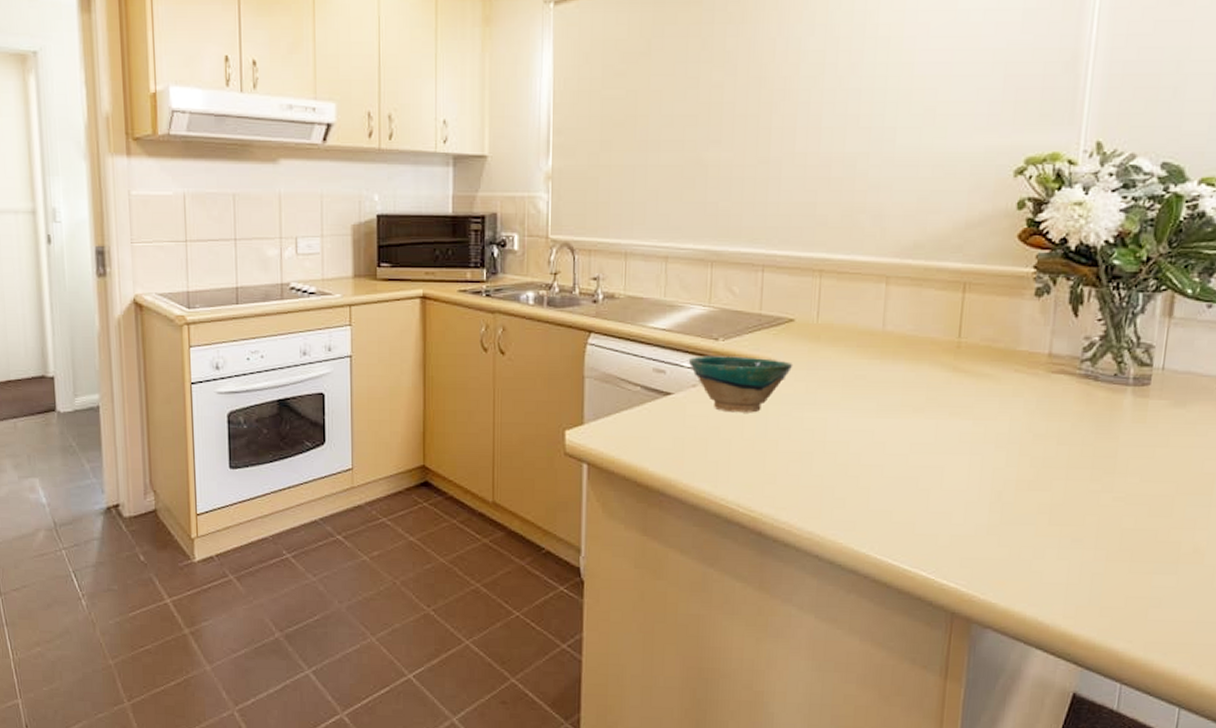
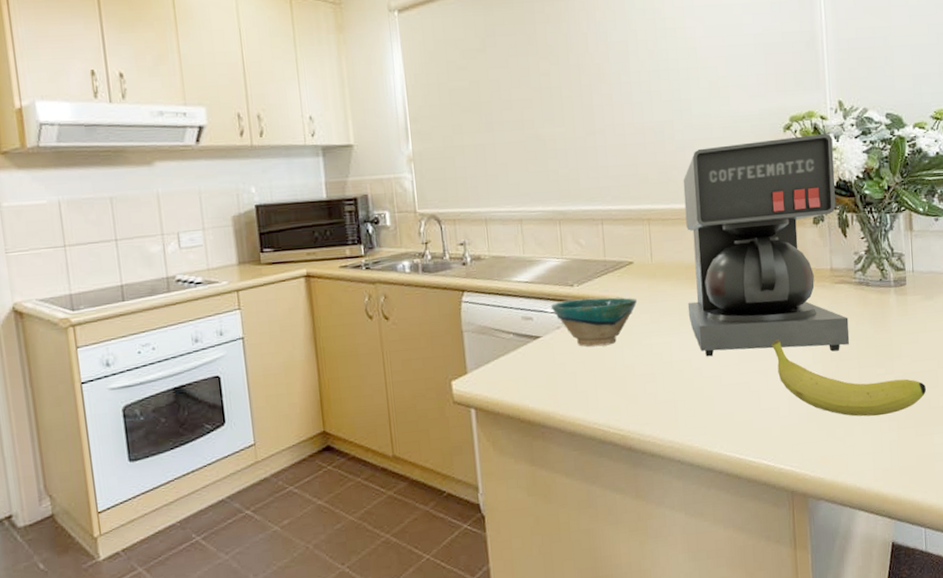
coffee maker: none [853,182,1080,455] -> present [683,133,850,357]
fruit: none [954,432,1154,542] -> present [771,339,926,417]

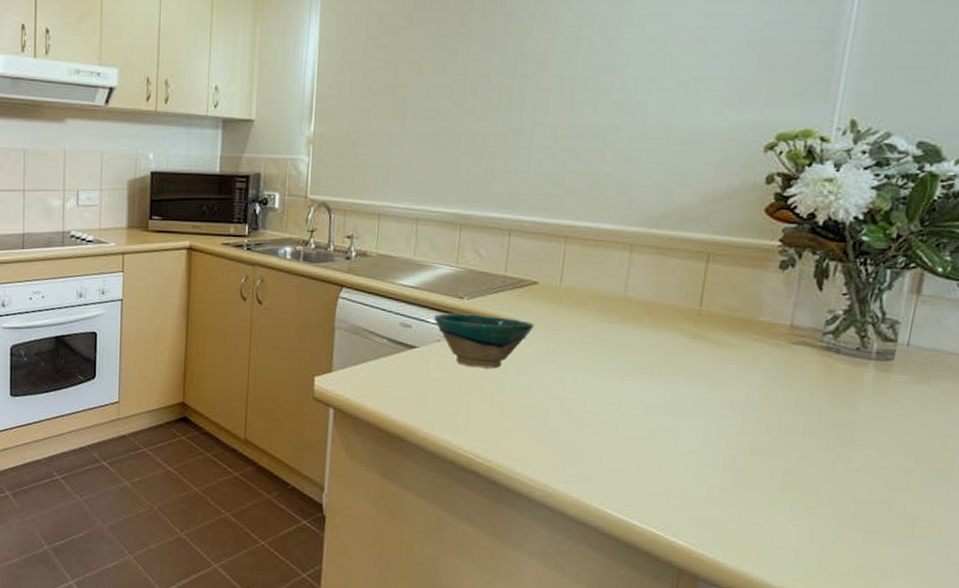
coffee maker: present [683,133,850,357] -> none [592,158,831,423]
fruit: present [771,339,926,417] -> none [690,396,891,510]

